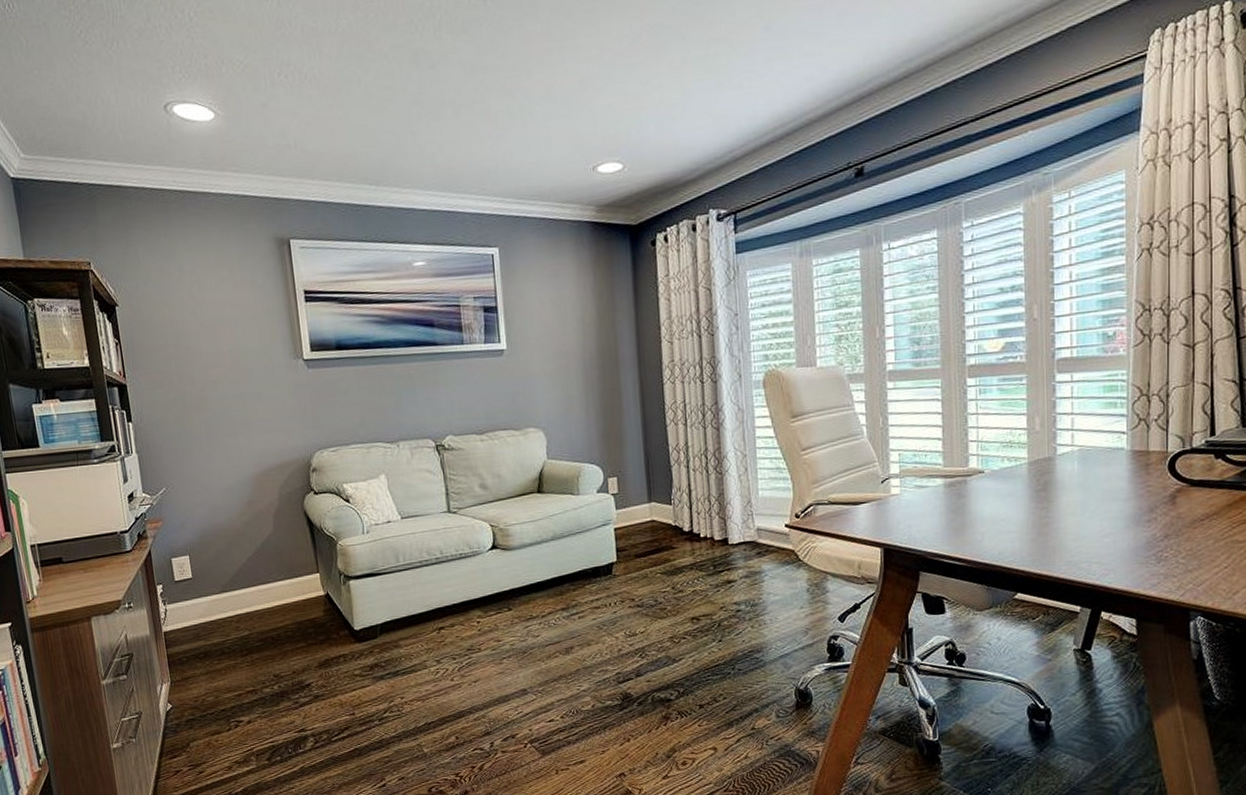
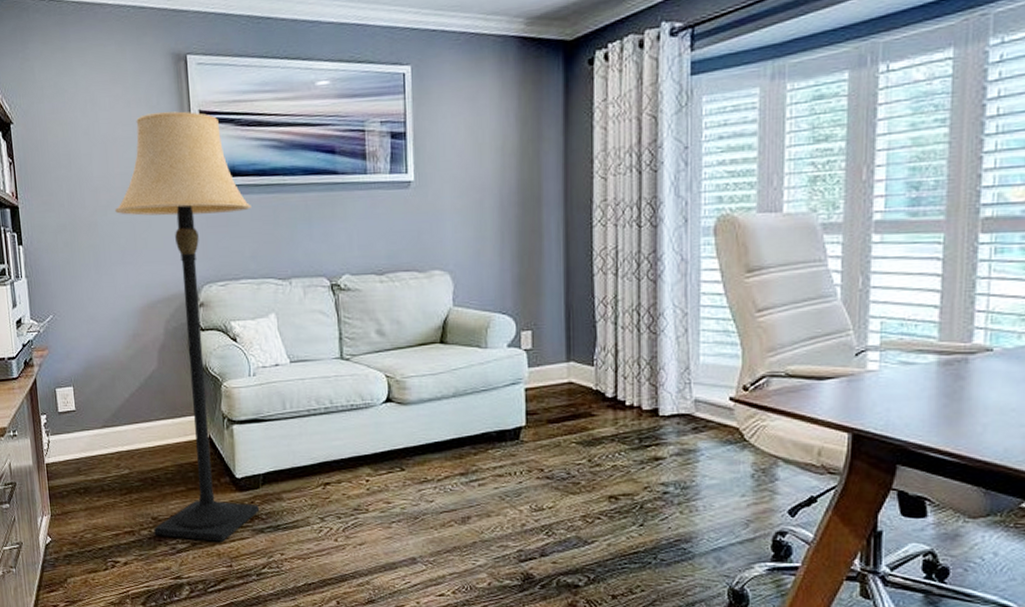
lamp: none [225,291,378,692] -> present [115,111,259,542]

